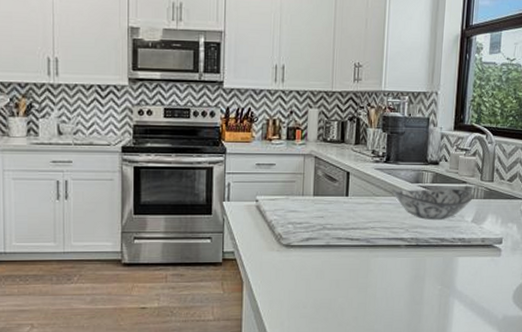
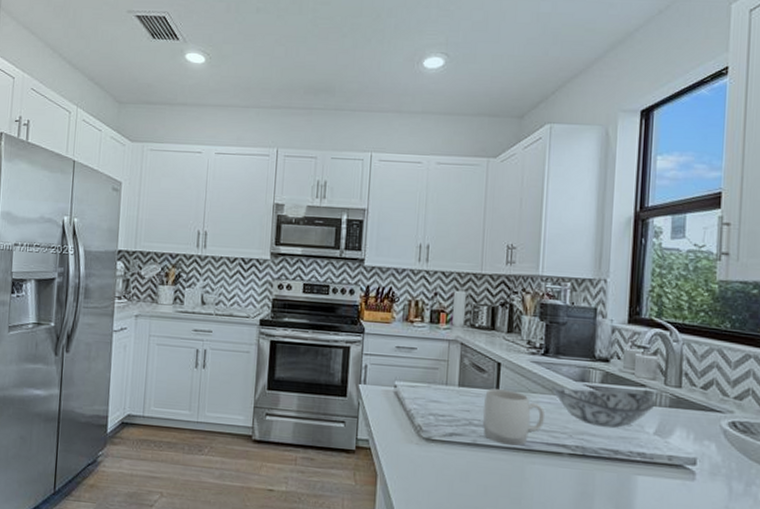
mug: none [334,195,387,243] -> present [482,388,546,446]

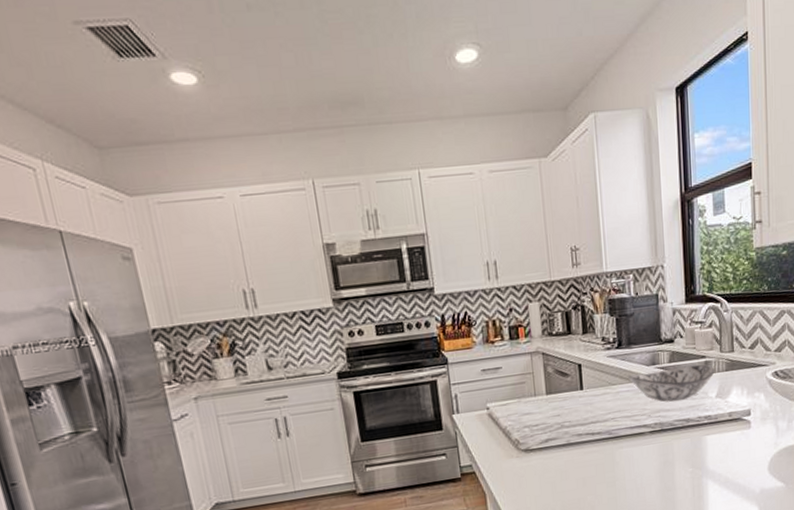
mug: present [482,388,546,446] -> none [571,387,627,438]

